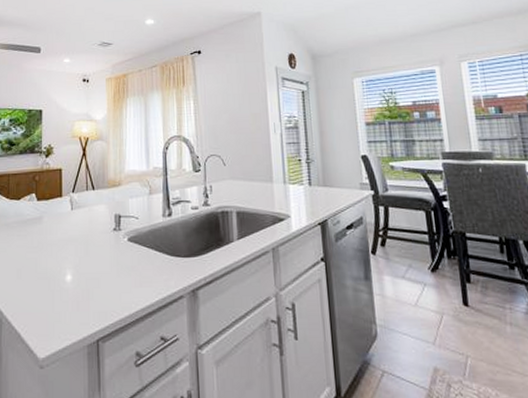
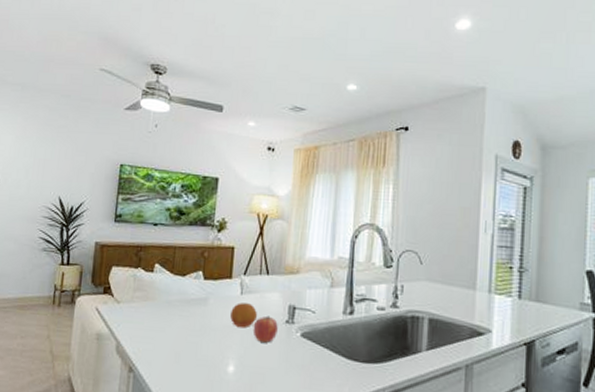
fruit: none [64,217,87,239] -> present [230,303,257,327]
fruit: none [85,226,107,250] -> present [252,315,278,343]

